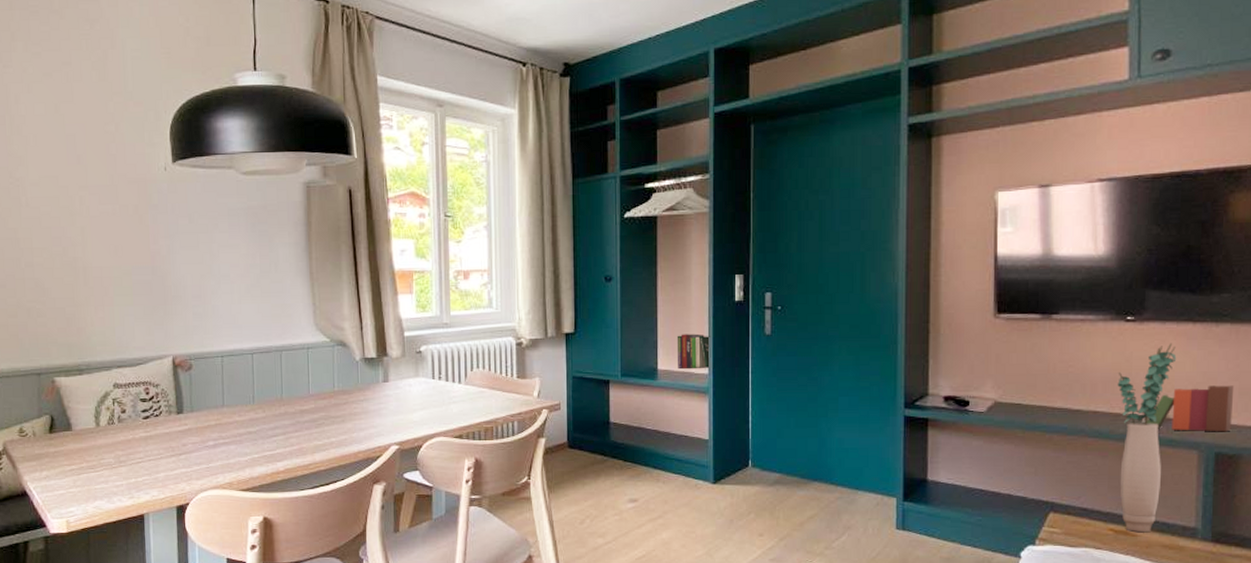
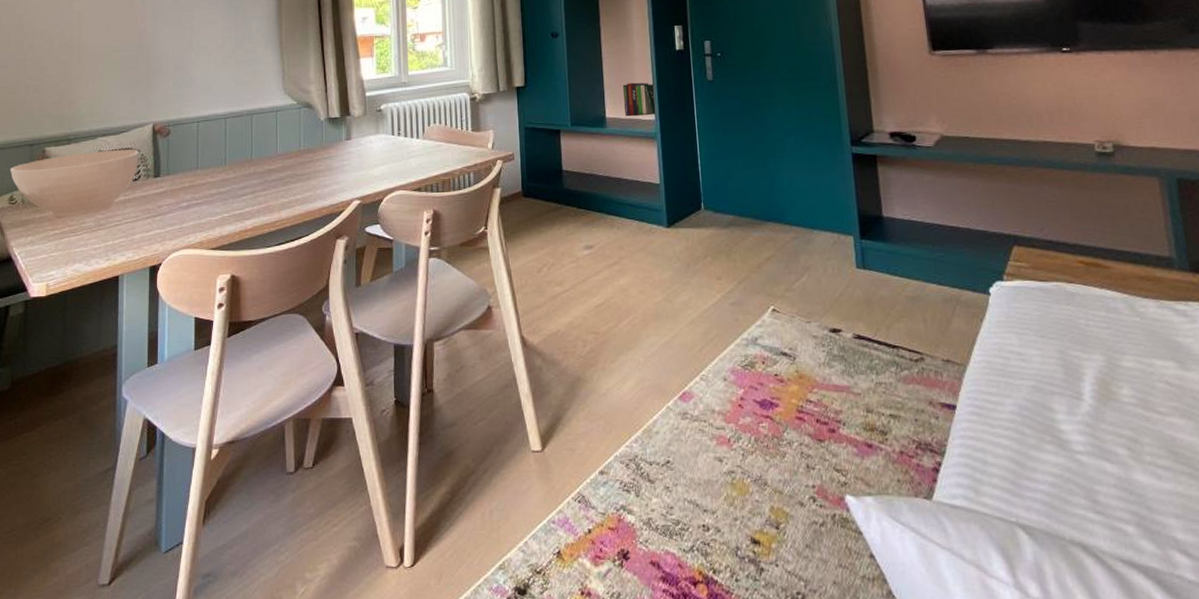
bowl: none [16,382,160,453] -> present [10,149,139,218]
vase: present [1117,343,1177,533] -> none [1062,71,1127,265]
books: present [1147,385,1234,432] -> none [1099,110,1189,158]

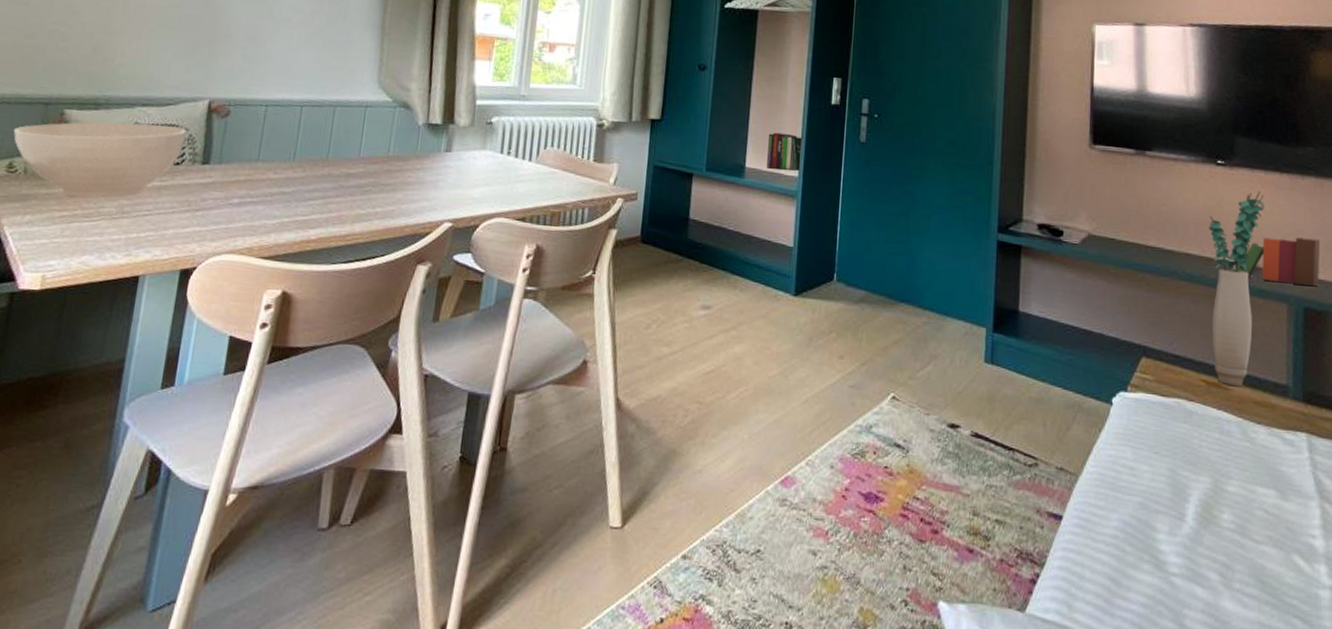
vase: none [1062,71,1127,265] -> present [1209,191,1265,387]
books: none [1099,110,1189,158] -> present [1237,237,1321,287]

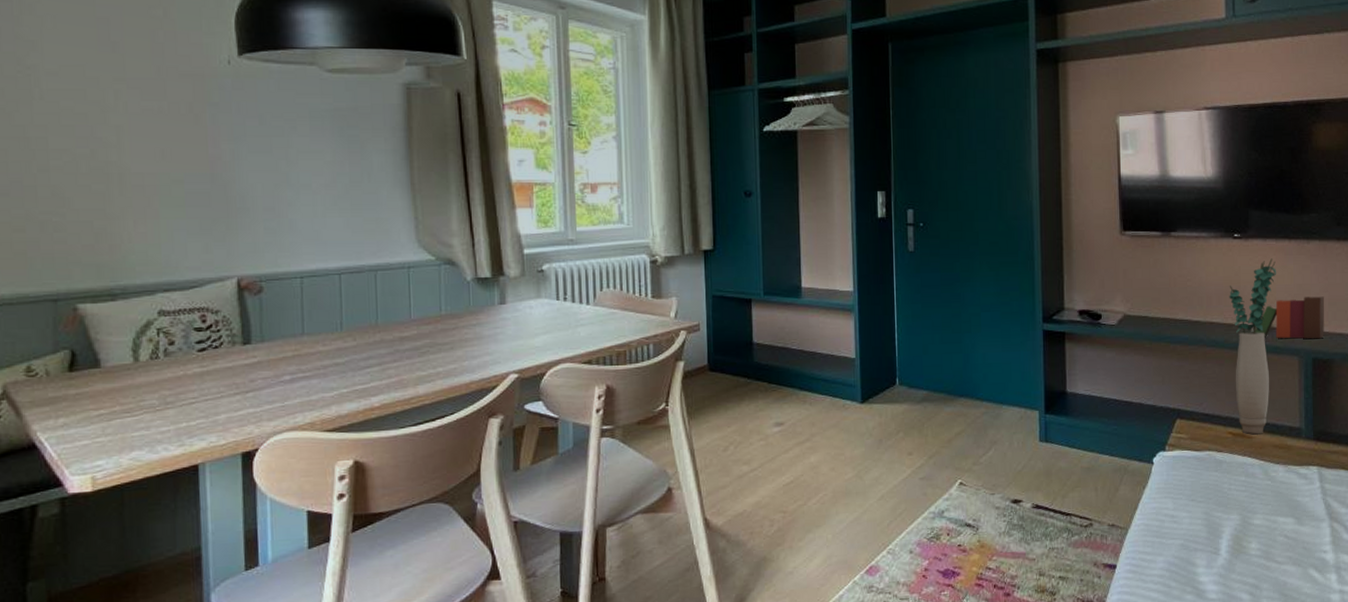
bowl: present [13,122,187,199] -> none [23,308,220,395]
books: present [767,132,804,172] -> none [820,250,855,287]

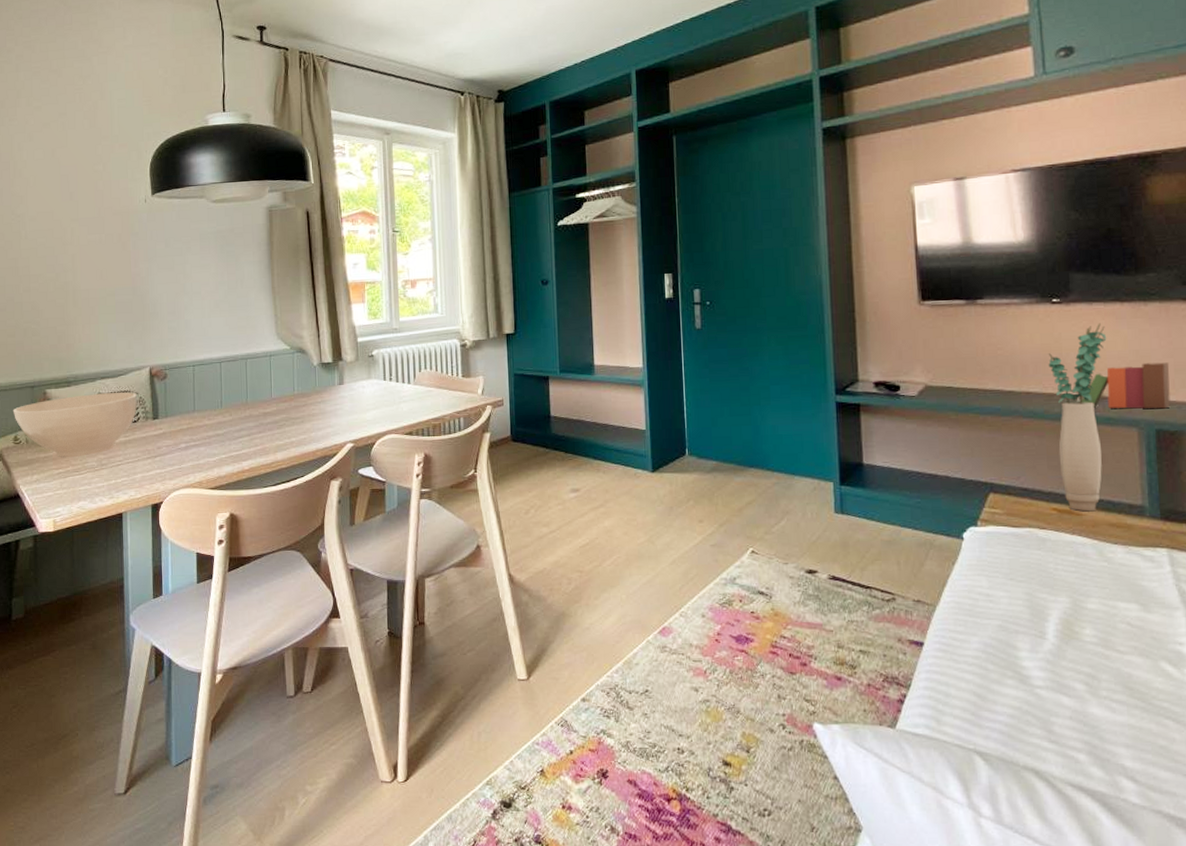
bowl: none [23,308,220,395] -> present [12,392,138,458]

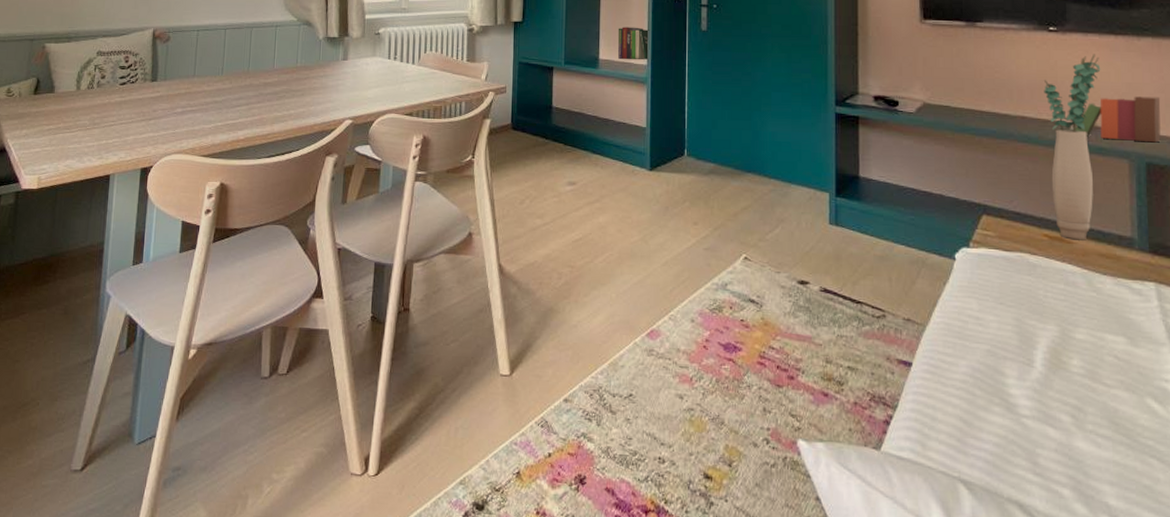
bowl: present [12,392,138,458] -> none [9,51,138,115]
books: none [611,330,644,364] -> present [617,27,650,60]

